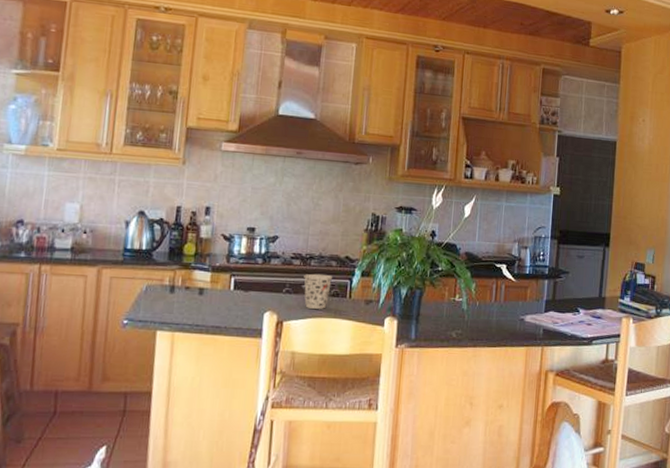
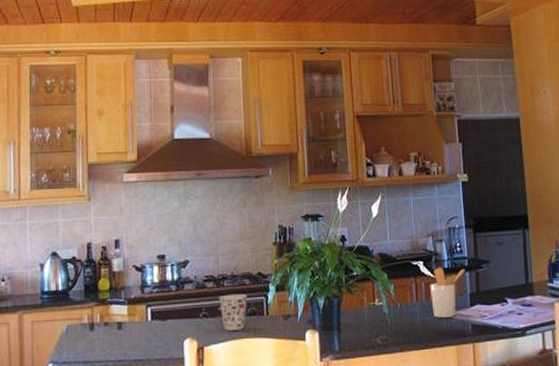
utensil holder: none [508,272,545,320] -> present [430,267,466,318]

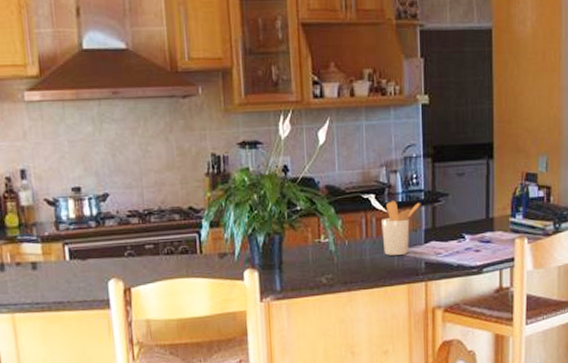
cup: present [219,293,247,331] -> none [145,230,178,271]

